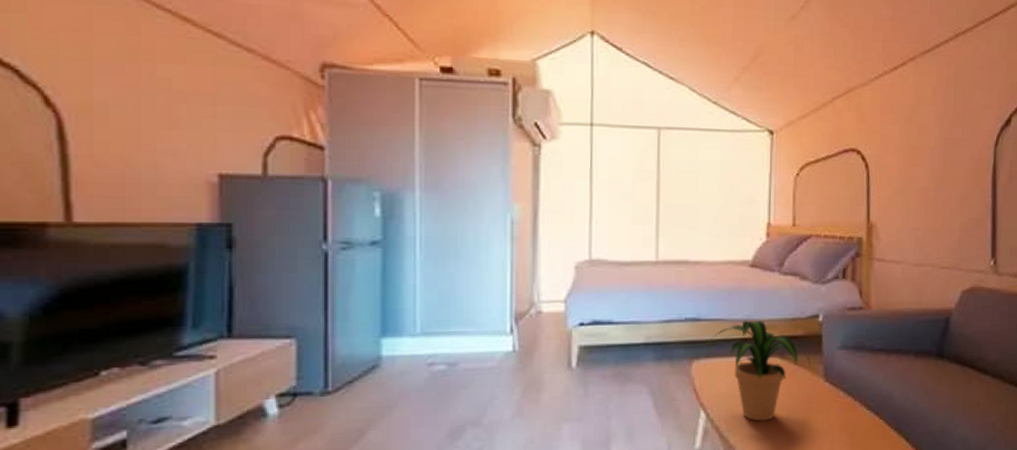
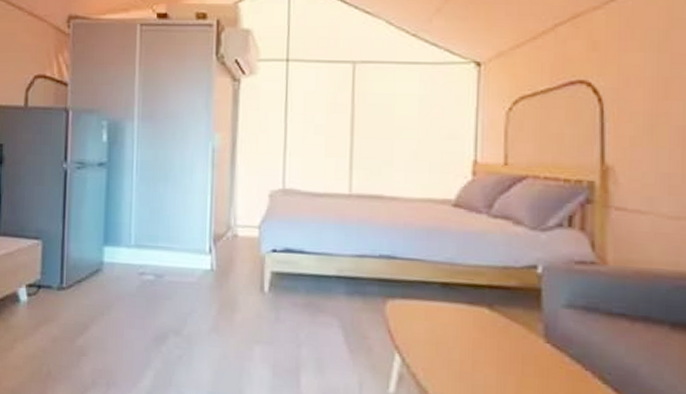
potted plant: present [708,320,811,422] -> none [405,263,527,377]

